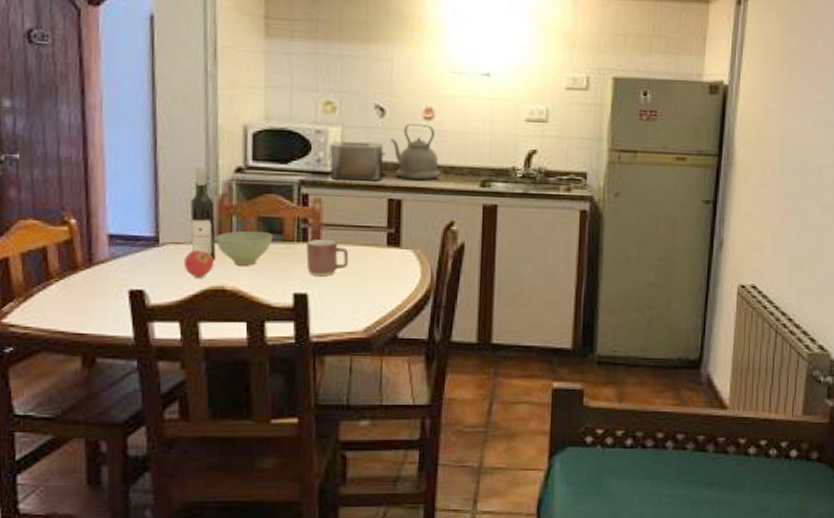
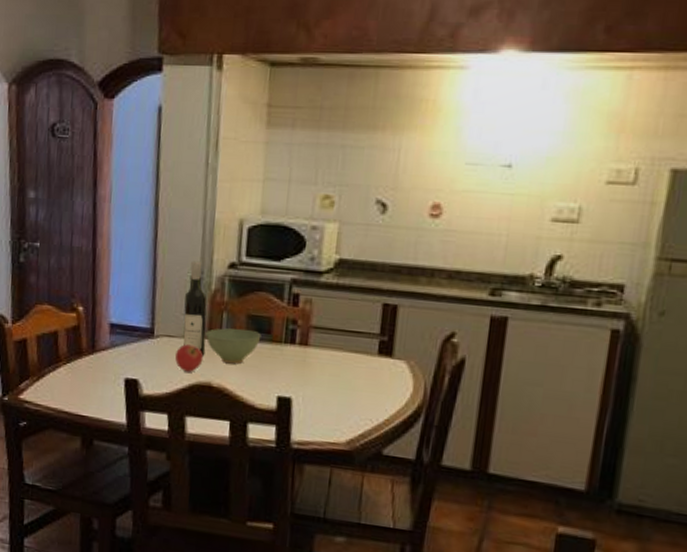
mug: present [306,238,349,277] -> none [292,341,337,382]
toaster: present [330,140,386,183] -> none [323,238,385,285]
kettle: present [390,124,441,181] -> none [390,222,445,286]

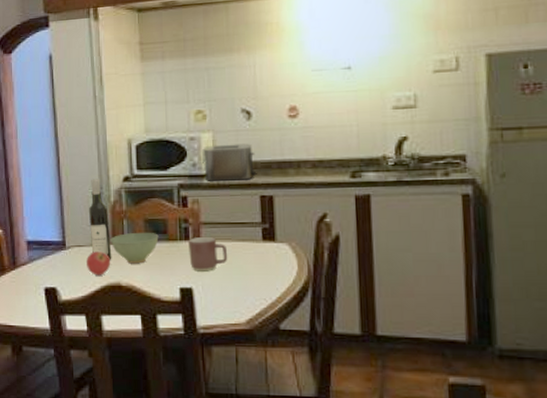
mug: none [292,341,337,382] -> present [188,236,228,272]
toaster: none [323,238,385,285] -> present [203,143,256,183]

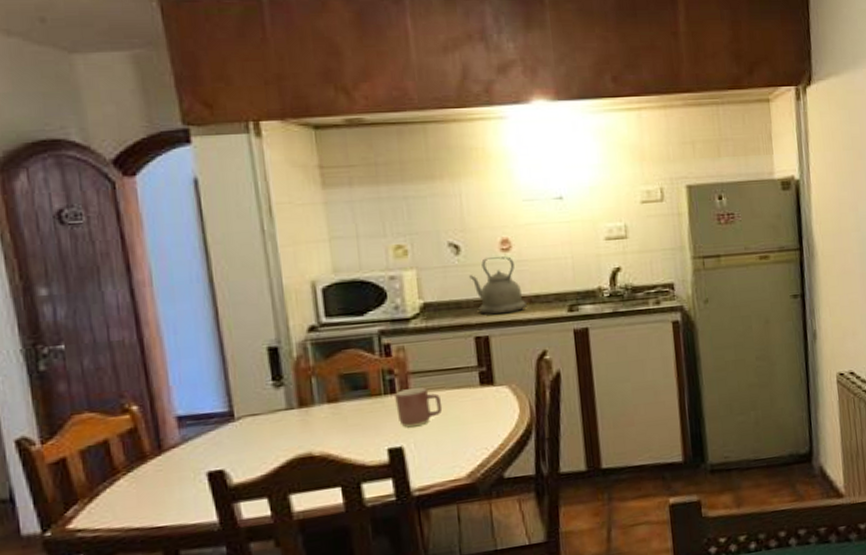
fruit: present [87,251,111,276] -> none [265,418,298,448]
bottle: present [88,179,112,260] -> none [262,331,299,428]
bowl: present [110,232,159,264] -> none [295,389,358,429]
toaster: present [203,143,256,183] -> none [407,280,469,326]
kettle: none [258,123,310,176] -> present [469,256,527,315]

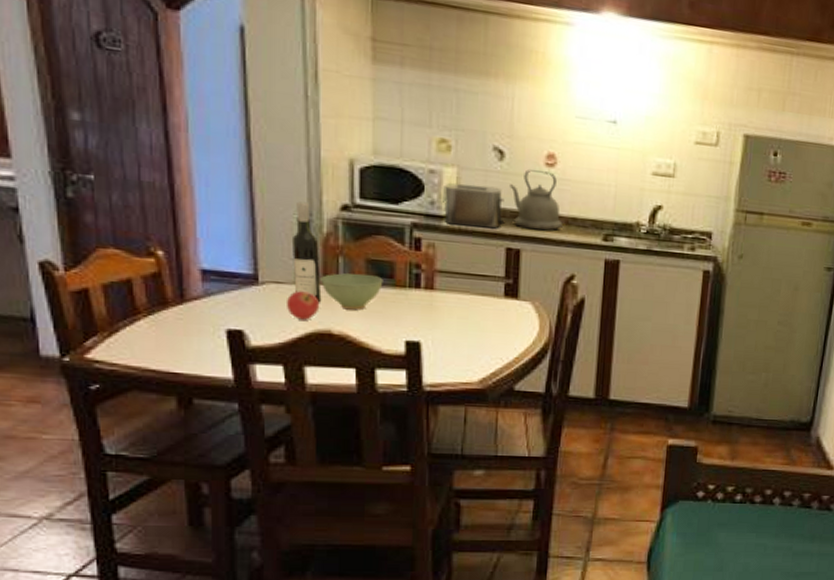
bottle: none [262,331,299,428] -> present [291,201,322,303]
fruit: none [265,418,298,448] -> present [287,291,320,320]
bowl: none [295,389,358,429] -> present [320,273,383,311]
mug: present [395,386,443,428] -> none [419,285,465,325]
toaster: none [407,280,469,326] -> present [445,183,505,230]

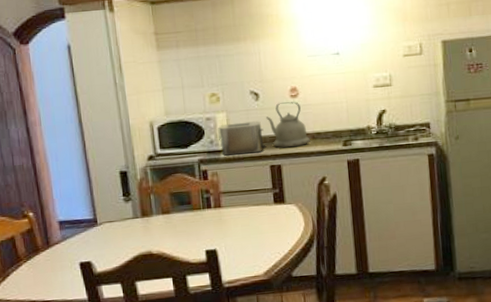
fruit: present [287,291,320,320] -> none [118,225,142,247]
bottle: present [291,201,322,303] -> none [116,159,142,232]
bowl: present [320,273,383,311] -> none [139,204,184,234]

